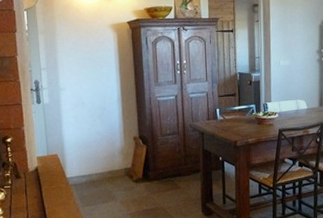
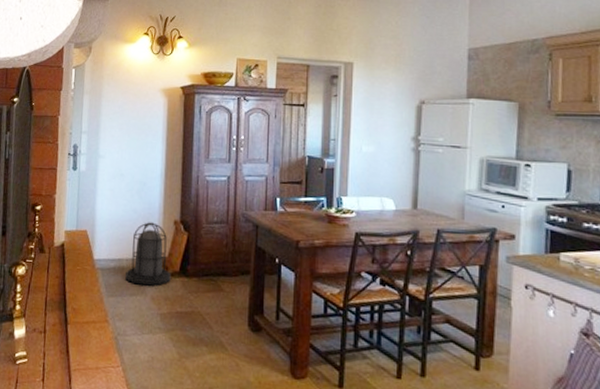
lantern: none [97,140,136,193] -> present [125,222,171,286]

